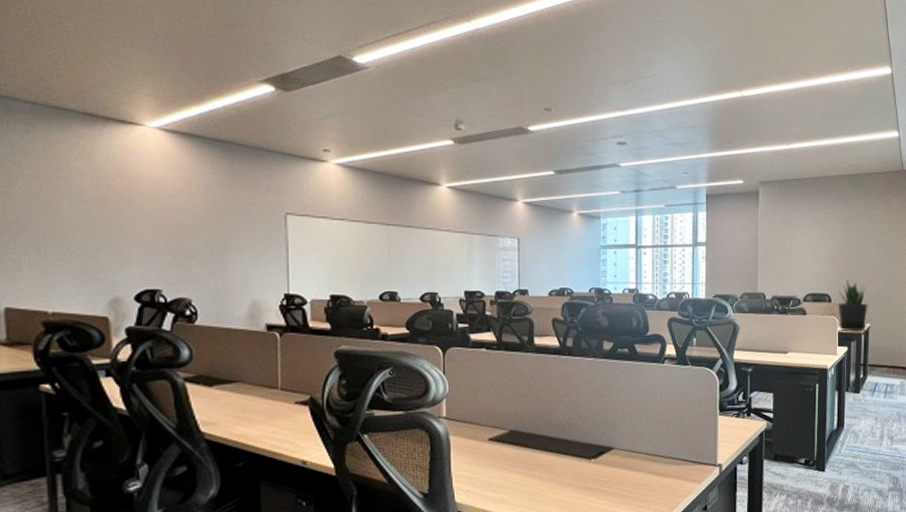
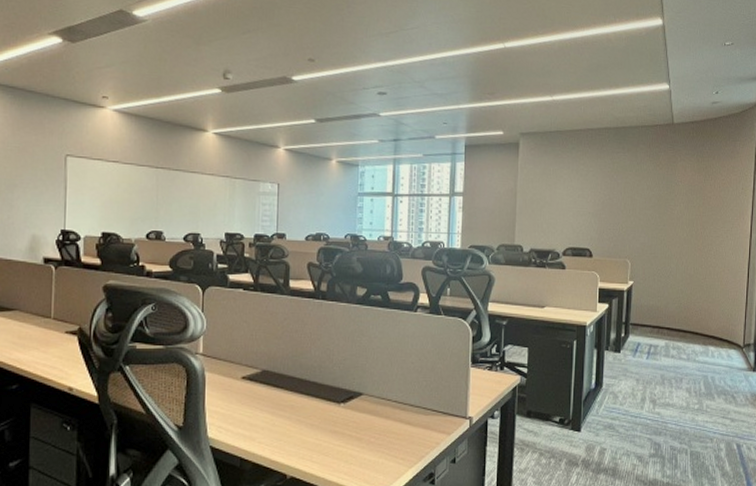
planter: present [838,280,868,332] -> none [599,235,632,289]

